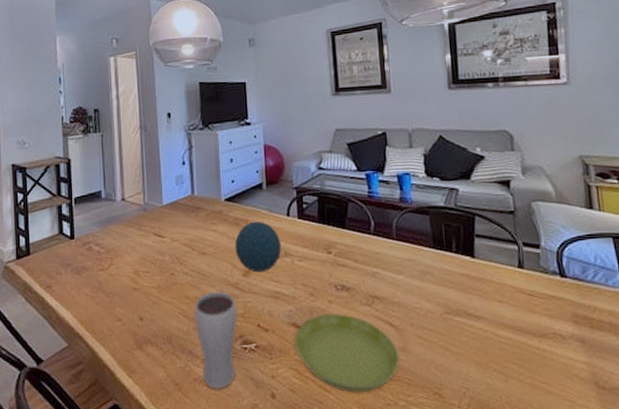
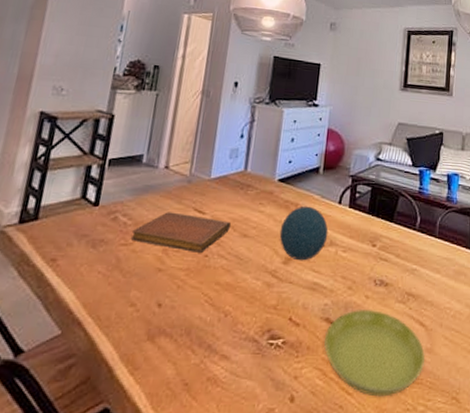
notebook: none [105,238,189,272] -> present [131,212,231,253]
drinking glass: present [194,291,238,389] -> none [218,278,271,390]

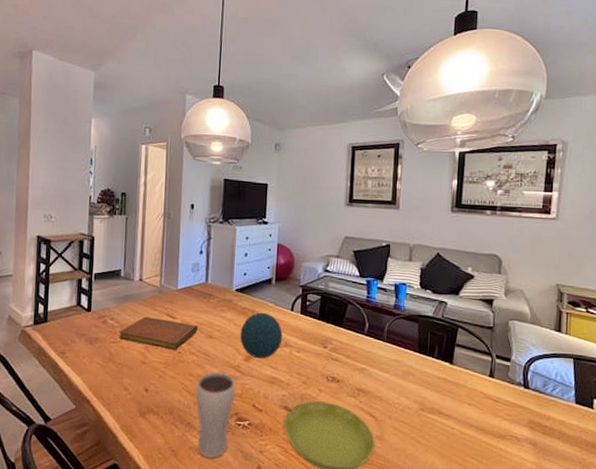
drinking glass: none [218,278,271,390] -> present [195,371,237,458]

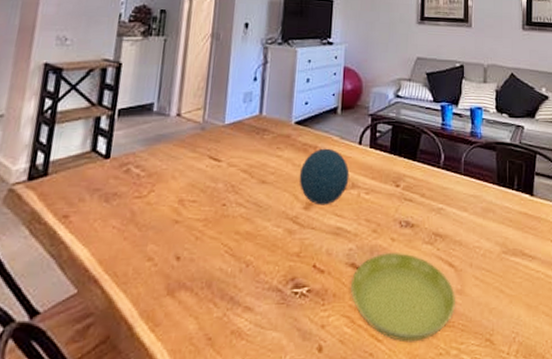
notebook: present [118,316,198,350] -> none [145,161,248,202]
drinking glass: present [195,371,237,458] -> none [242,225,294,343]

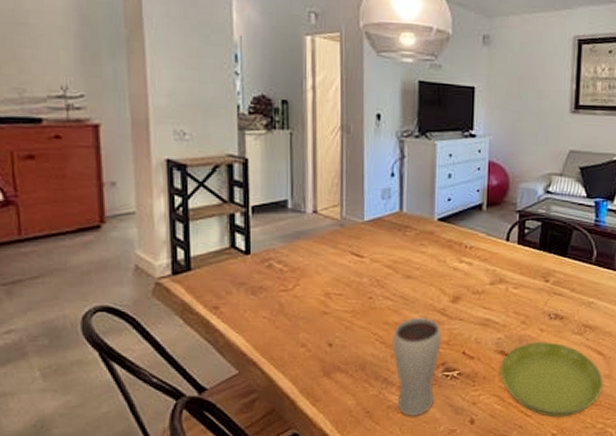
drinking glass: none [242,225,294,343] -> present [392,317,443,416]
decorative orb: present [299,148,350,205] -> none [445,244,497,299]

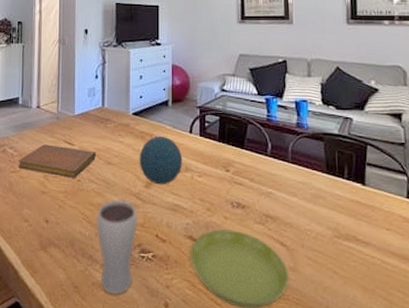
notebook: none [289,257,392,295] -> present [18,144,96,178]
decorative orb: none [445,244,497,299] -> present [139,136,183,185]

